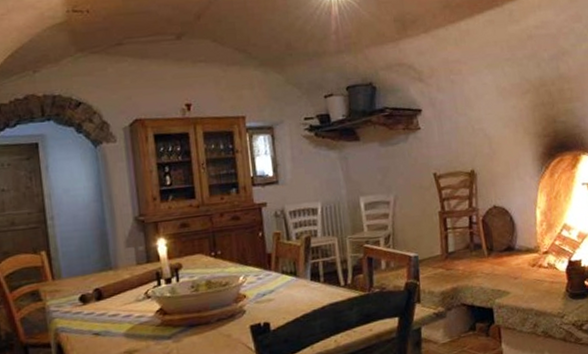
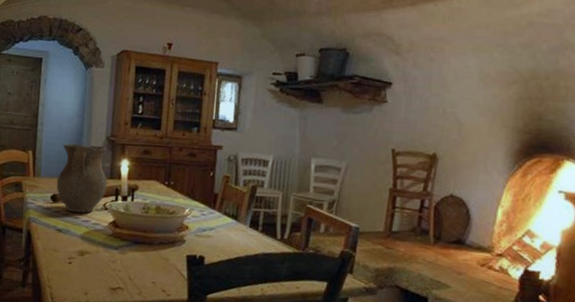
ceramic pitcher: none [83,229,146,310] -> present [56,144,108,213]

